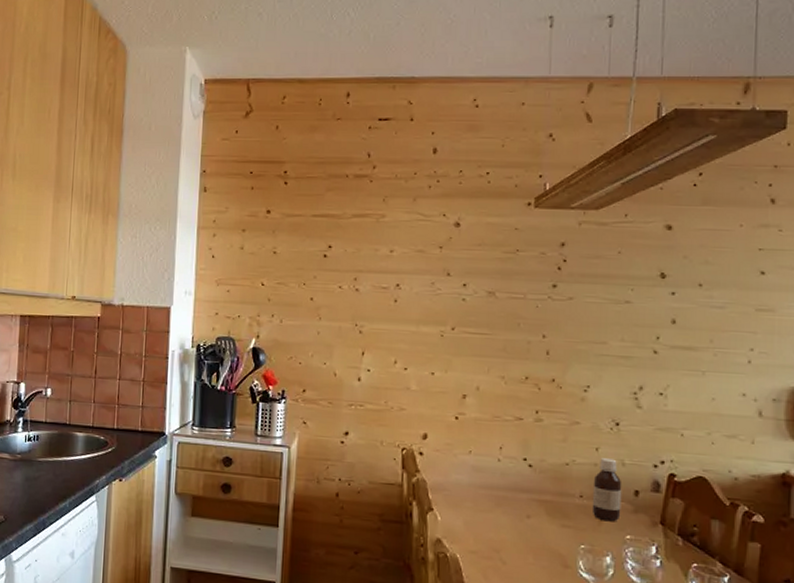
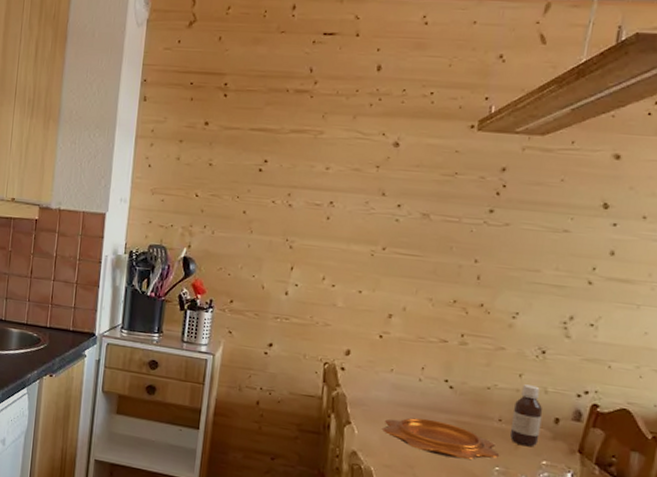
decorative bowl: none [466,499,584,540] -> present [382,417,500,460]

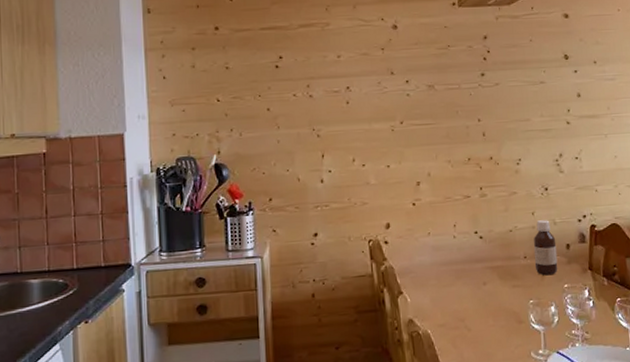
decorative bowl: present [382,417,500,460] -> none [431,271,531,303]

